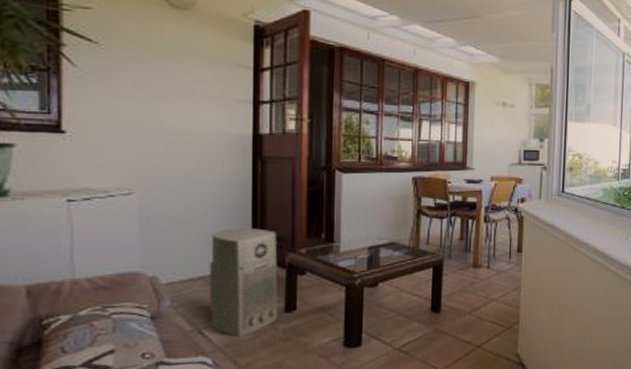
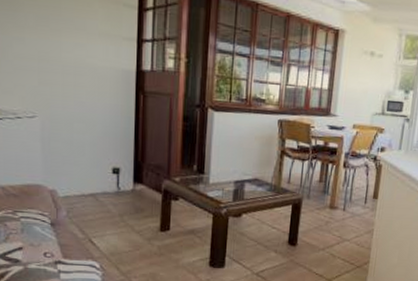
air purifier: present [209,228,278,337] -> none [97,154,155,248]

